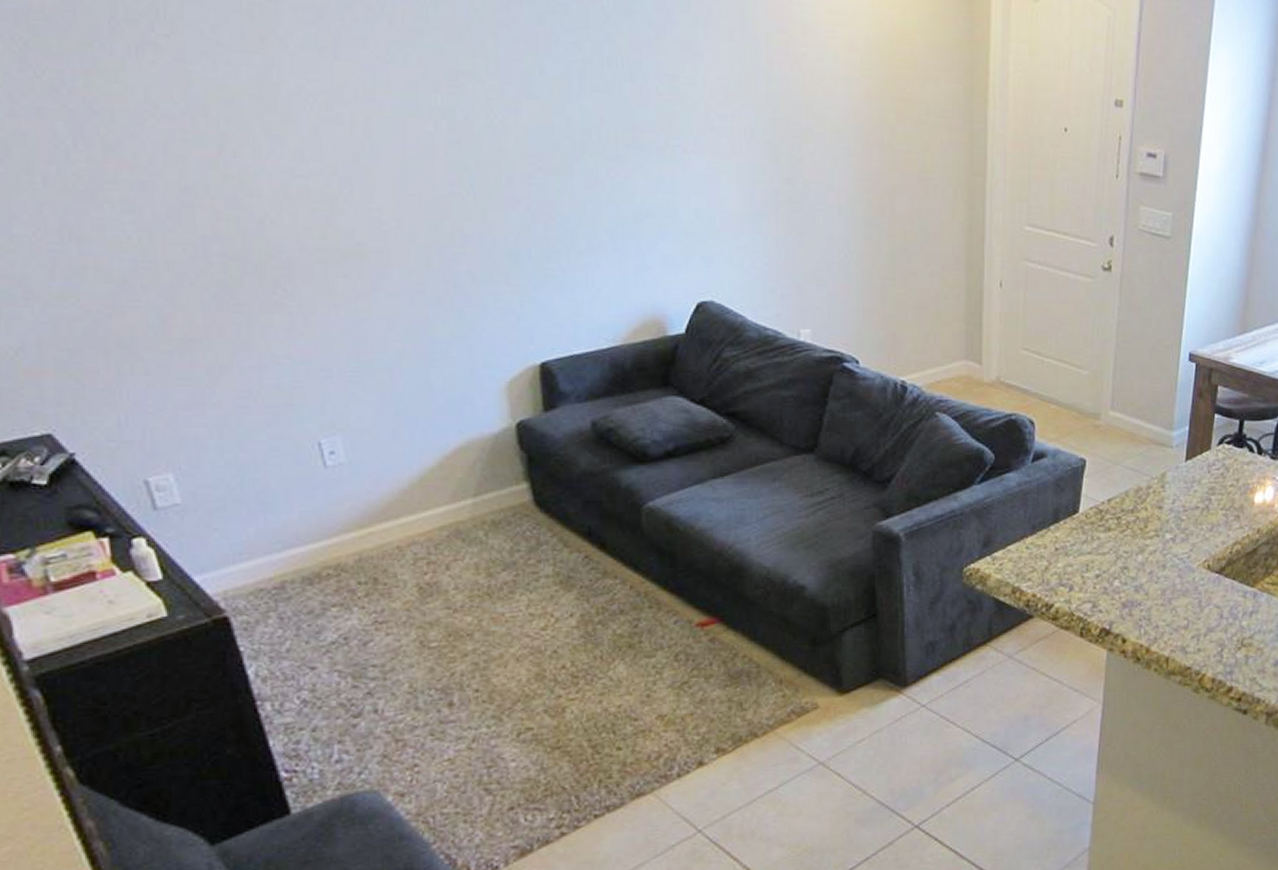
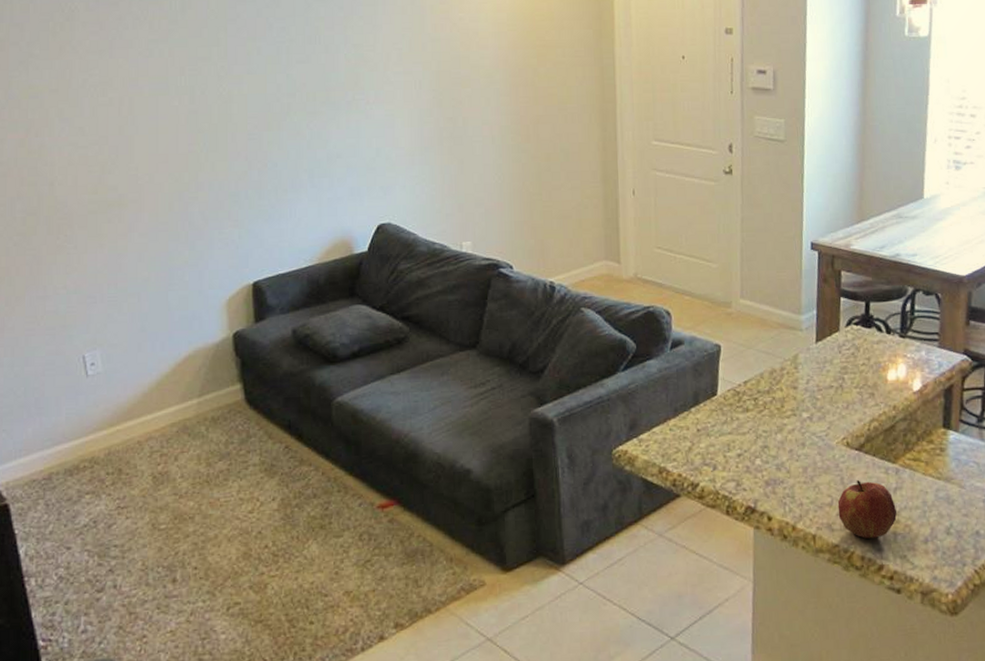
apple: none [1193,602,1251,661] -> present [837,479,897,539]

